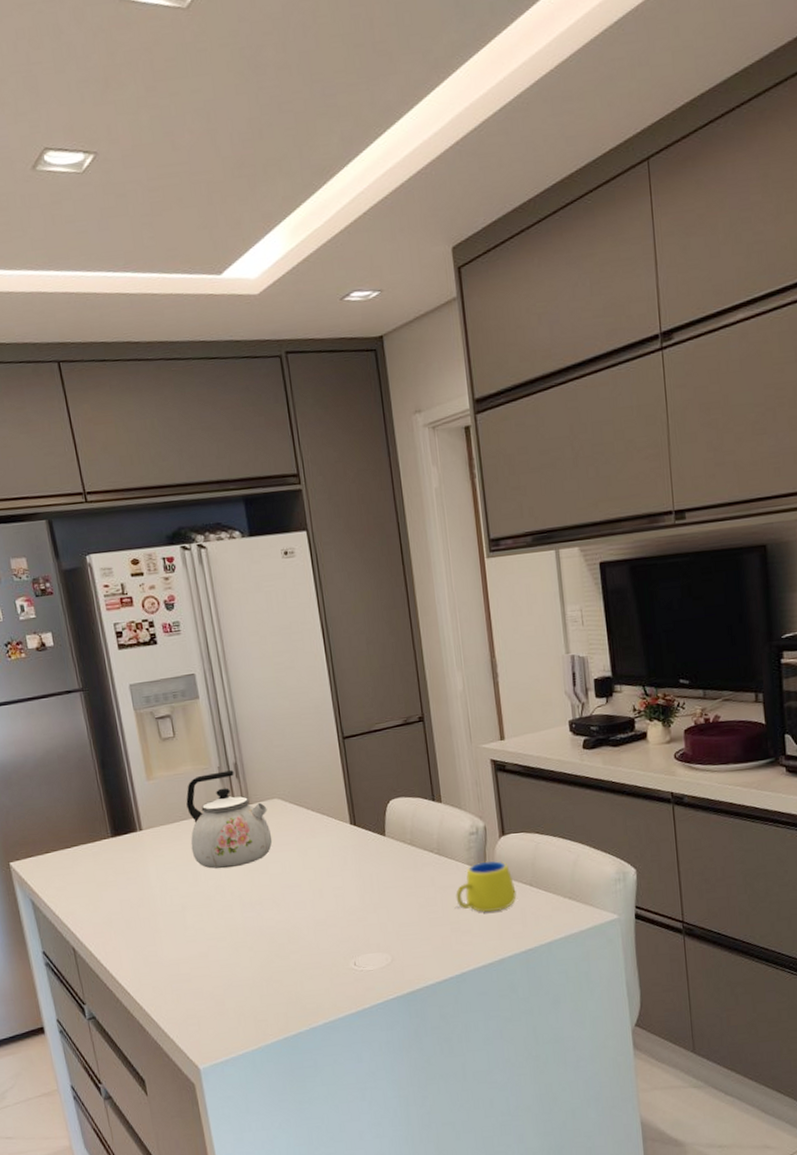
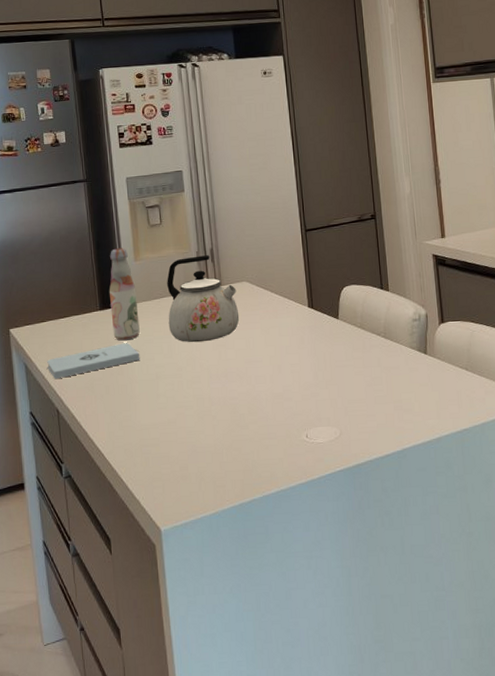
notepad: none [56,872,162,916] -> present [47,343,140,380]
bottle: none [118,766,160,870] -> present [109,248,140,341]
mug: present [453,860,517,912] -> none [397,345,453,393]

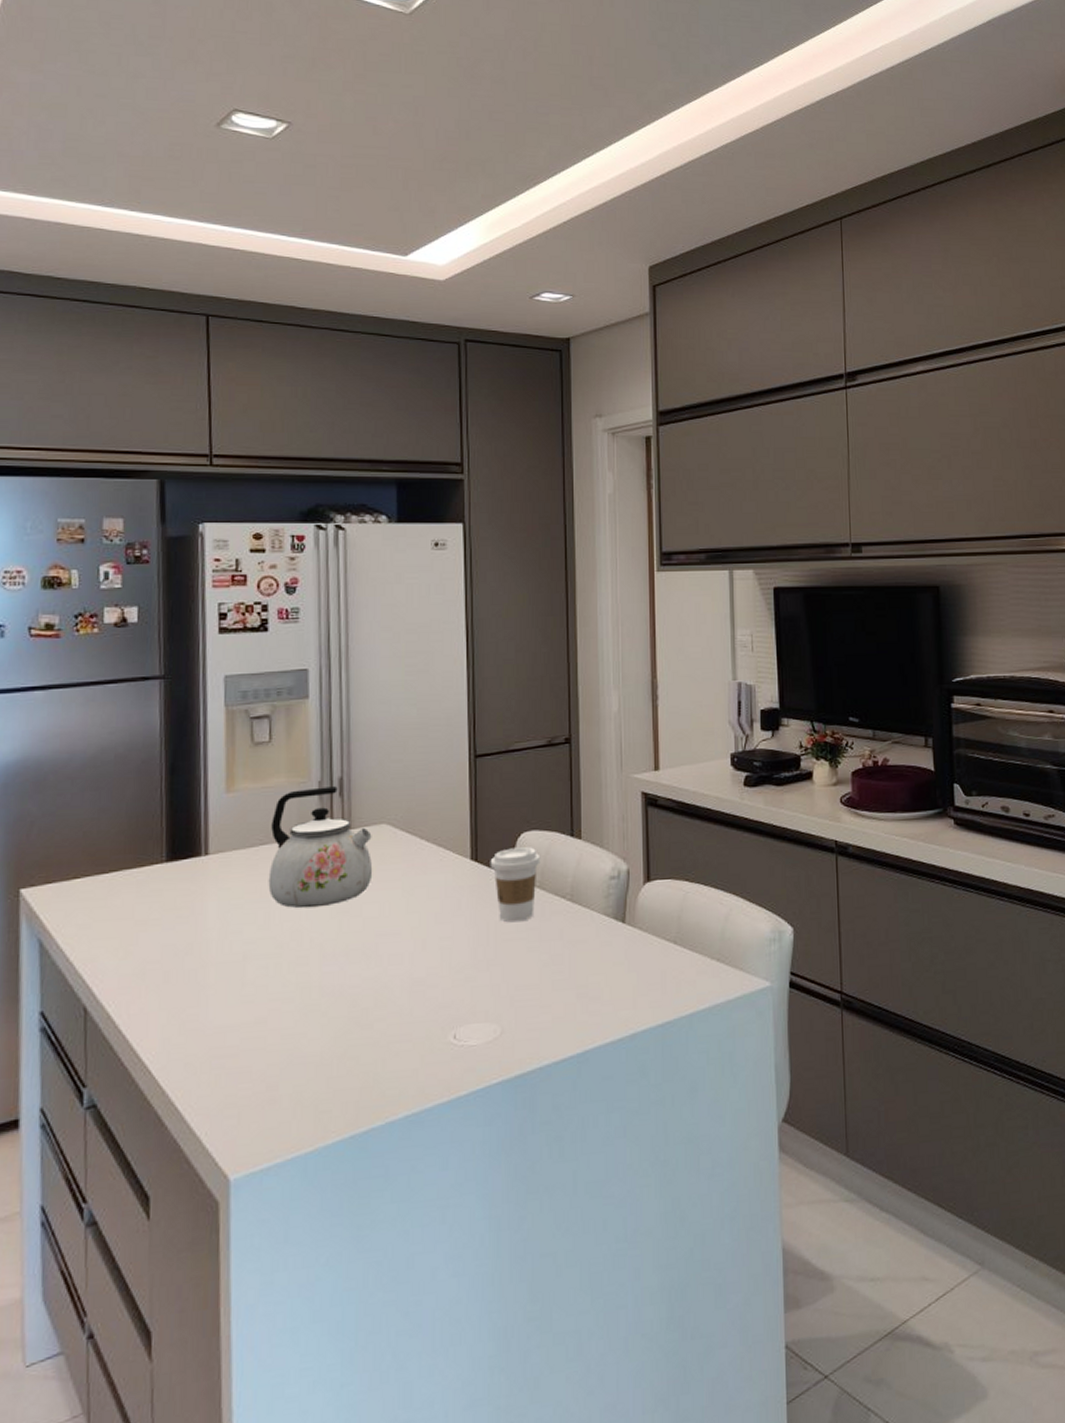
notepad: present [47,343,140,380] -> none [75,909,222,963]
bottle: present [109,248,140,341] -> none [182,773,225,906]
coffee cup: none [322,297,360,354] -> present [490,847,541,923]

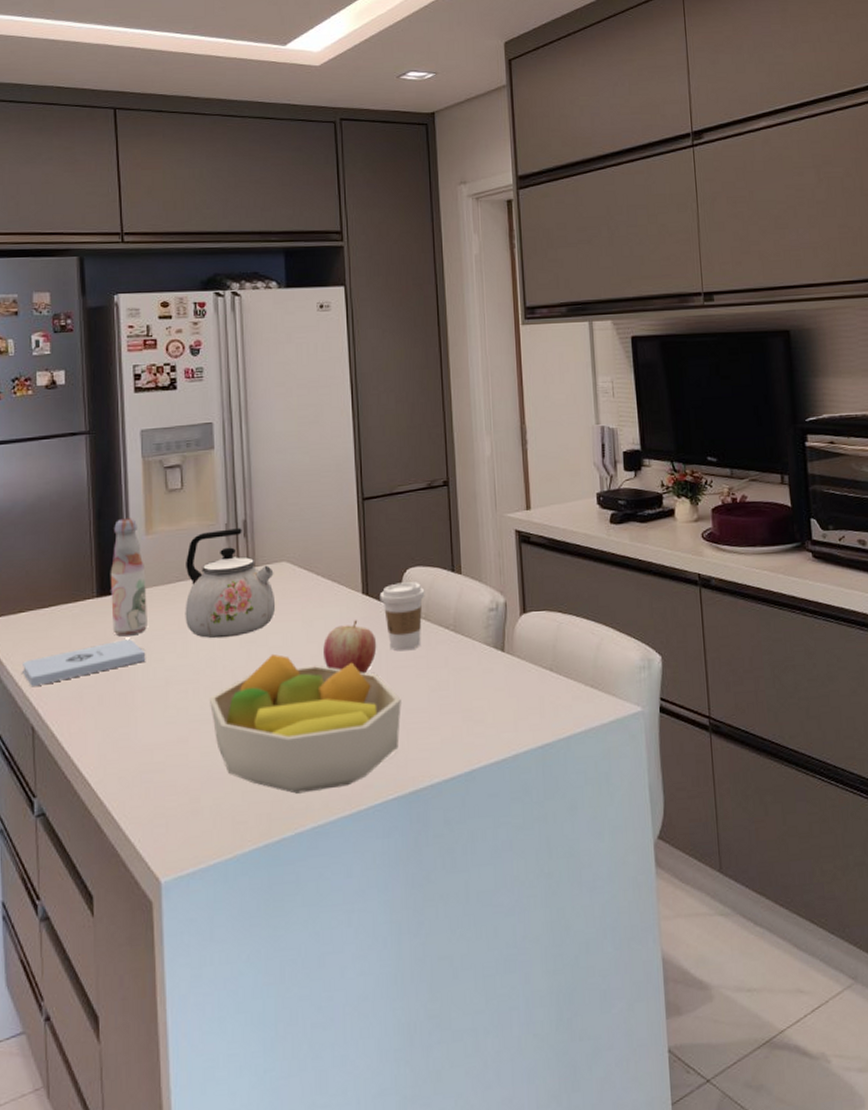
notepad: none [75,909,222,963] -> present [23,639,146,687]
bottle: none [182,773,225,906] -> present [110,518,147,637]
fruit bowl: none [292,925,510,1079] -> present [208,653,401,794]
apple: none [425,888,485,948] -> present [323,620,377,674]

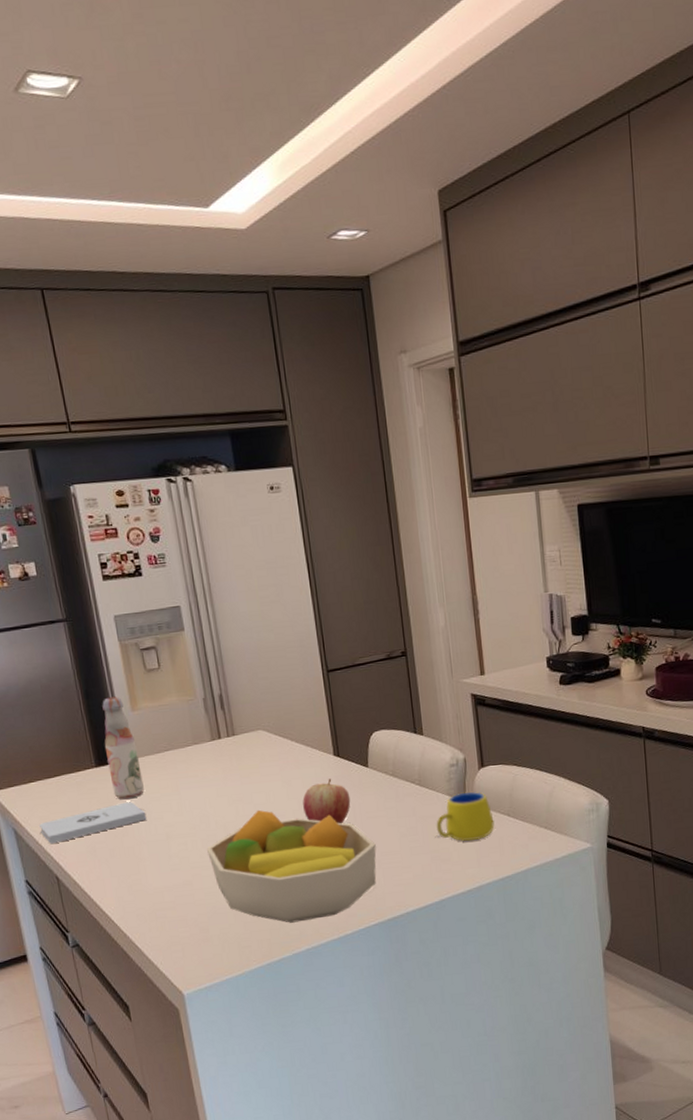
kettle: present [185,528,276,639] -> none [171,702,257,799]
coffee cup: present [379,582,425,652] -> none [349,743,391,804]
mug: none [467,640,535,700] -> present [433,791,495,841]

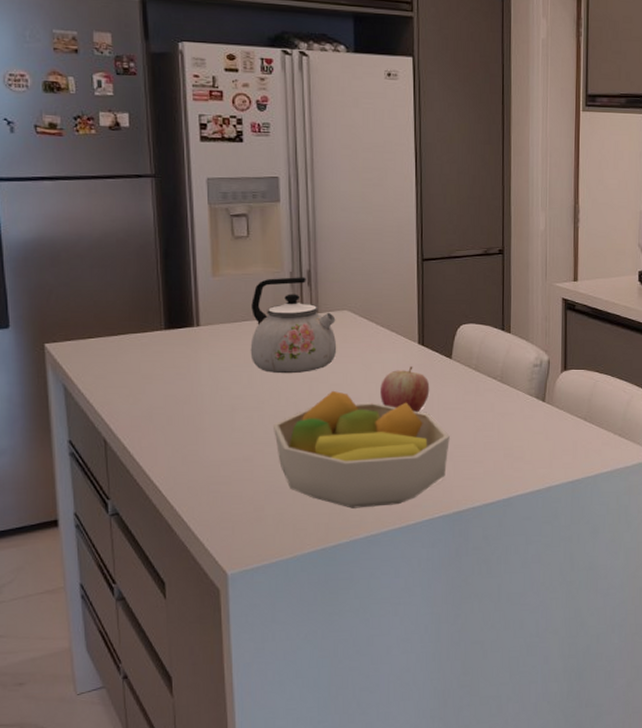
notepad: present [39,801,147,845] -> none [93,369,213,405]
bottle: present [102,696,144,800] -> none [177,260,214,366]
kettle: none [171,702,257,799] -> present [250,277,337,374]
mug: present [433,791,495,841] -> none [509,393,571,442]

